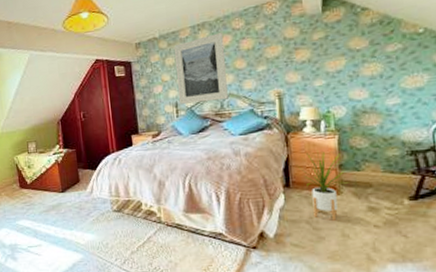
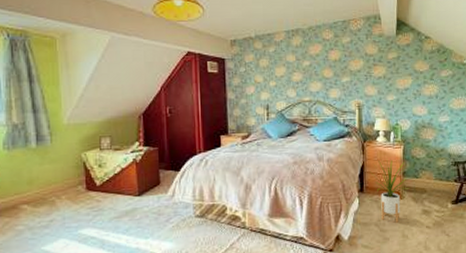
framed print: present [173,32,228,104] -> none [268,41,316,107]

